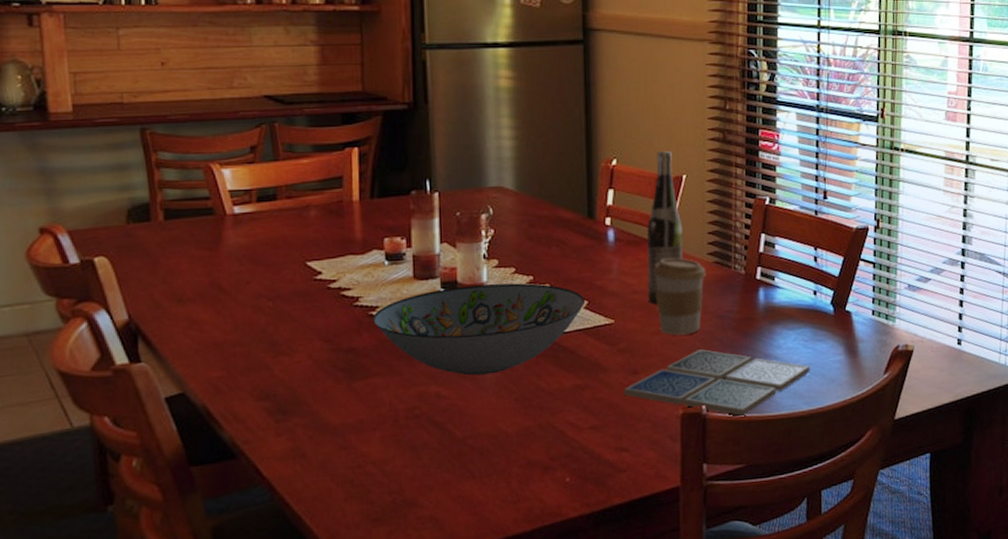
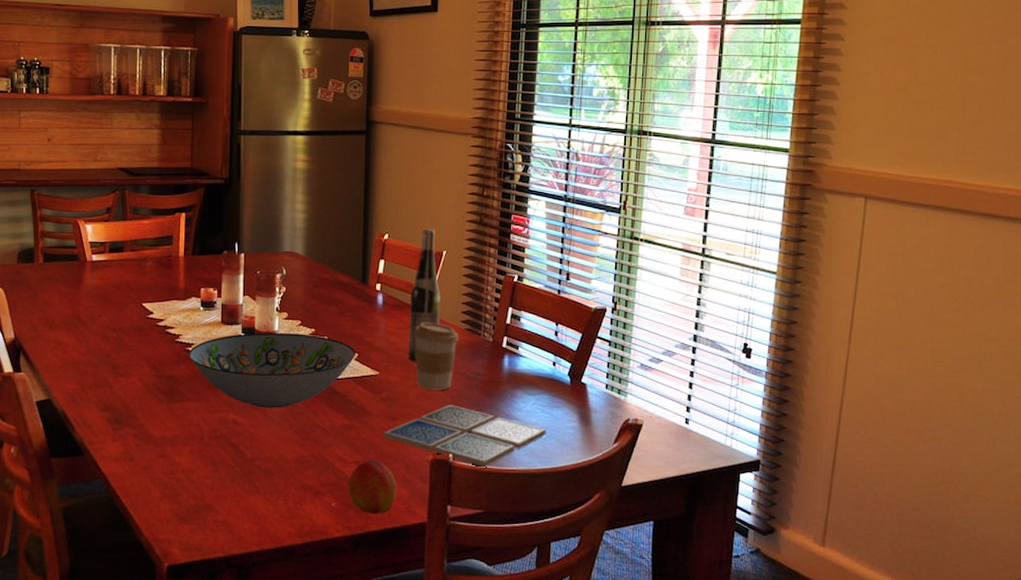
peach: none [584,422,643,485] -> present [348,460,397,515]

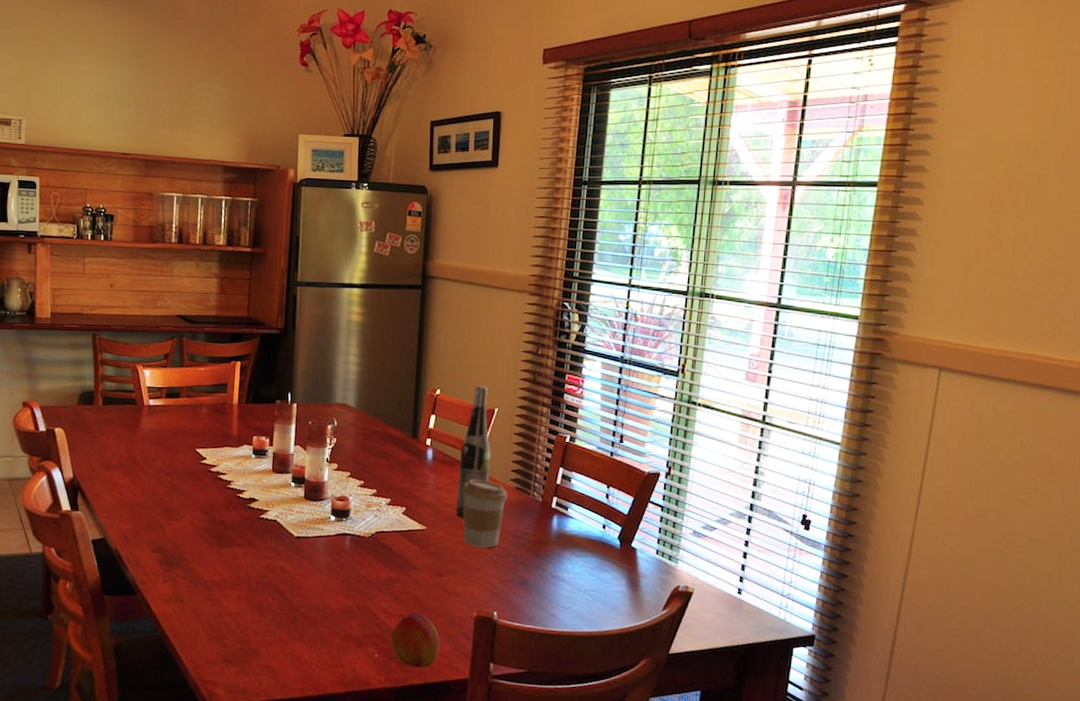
decorative bowl: present [189,333,356,408] -> none [239,482,404,558]
drink coaster: present [384,405,546,468] -> none [429,563,594,628]

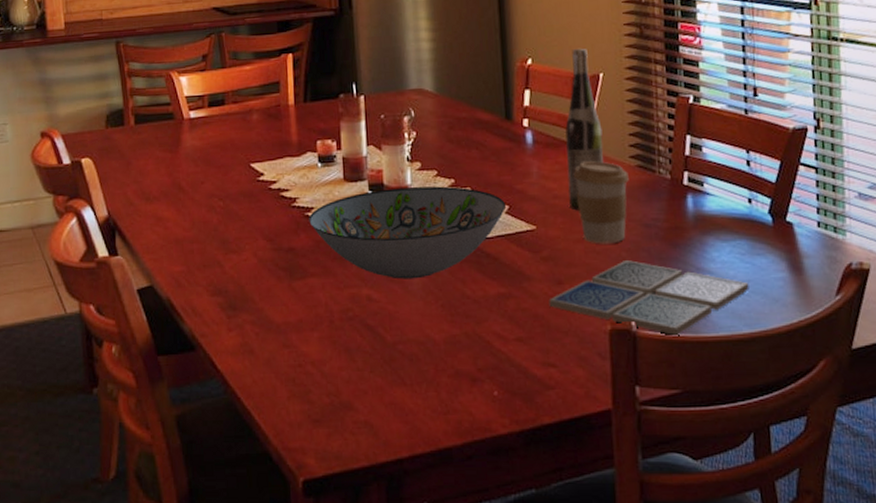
decorative bowl: none [239,482,404,558] -> present [309,186,507,280]
peach: present [391,613,440,668] -> none [511,335,571,403]
drink coaster: none [429,563,594,628] -> present [549,260,749,336]

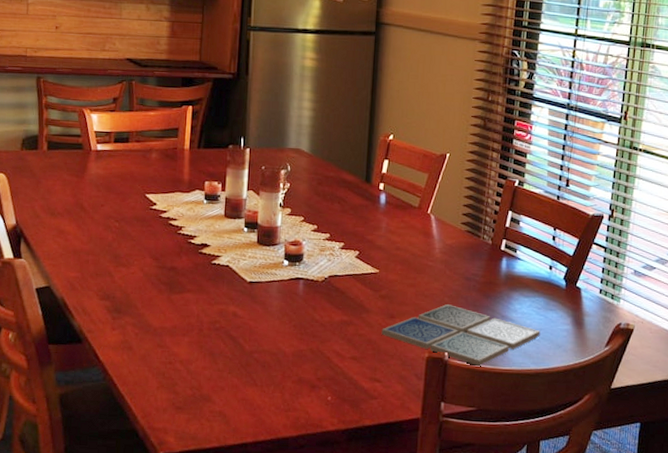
decorative bowl: present [309,186,507,280] -> none [191,227,357,303]
wine bottle: present [565,48,603,211] -> none [408,131,443,261]
coffee cup: present [573,161,629,244] -> none [414,223,459,290]

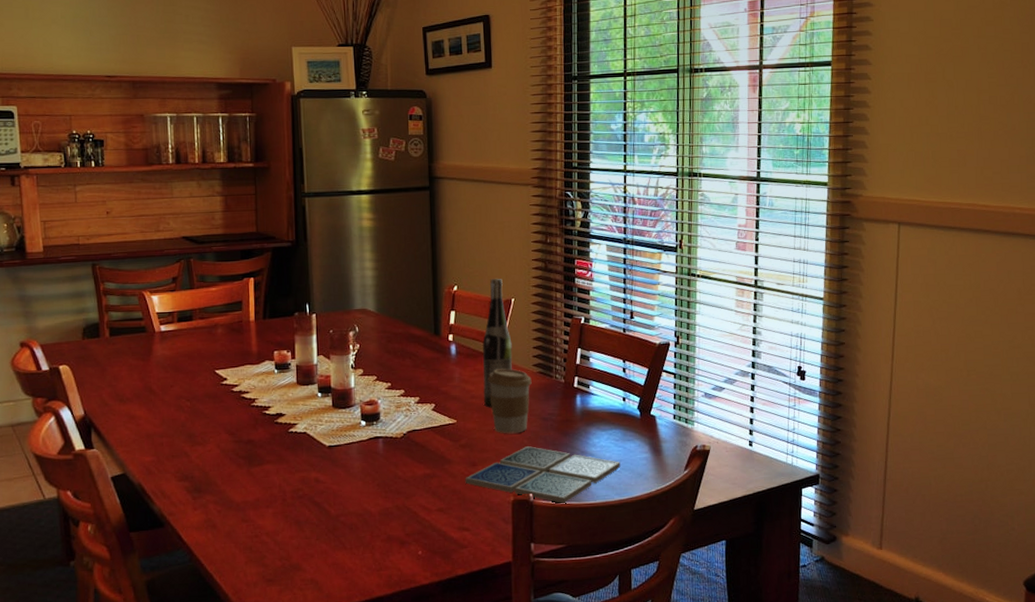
wine bottle: none [408,131,443,261] -> present [483,278,513,408]
coffee cup: none [414,223,459,290] -> present [488,368,532,434]

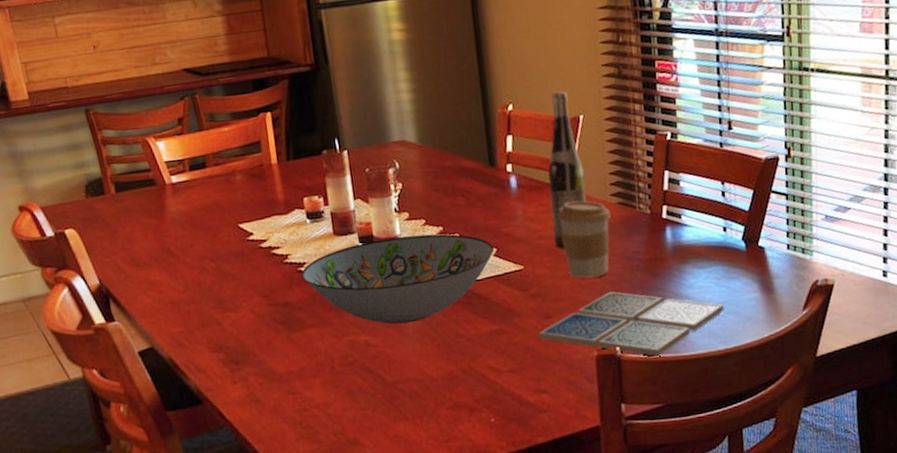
decorative bowl: none [266,388,433,465] -> present [302,234,495,325]

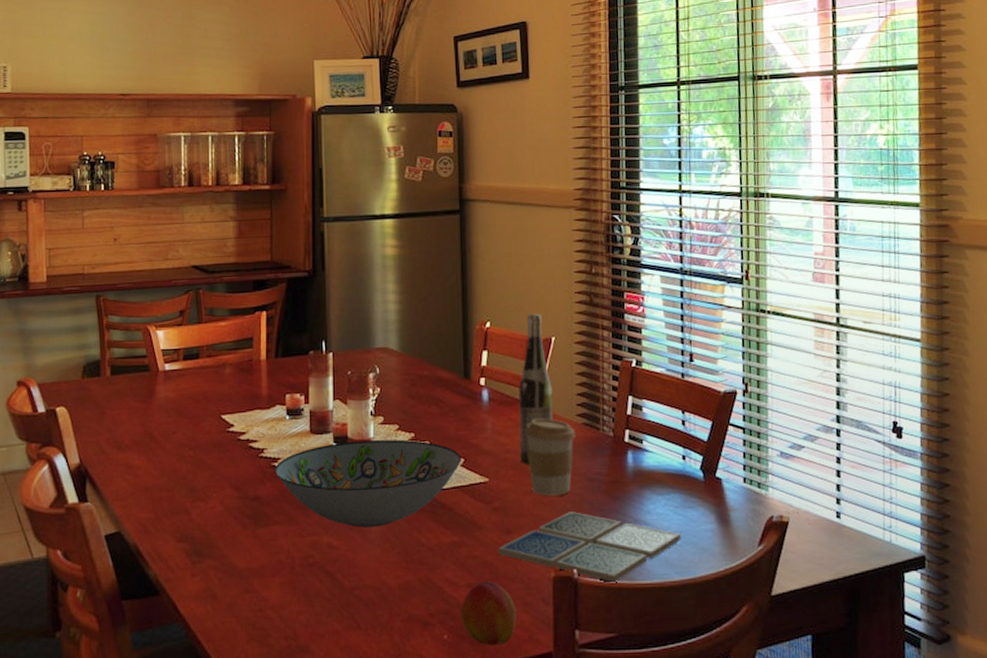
peach: none [505,365,562,425] -> present [461,581,517,646]

